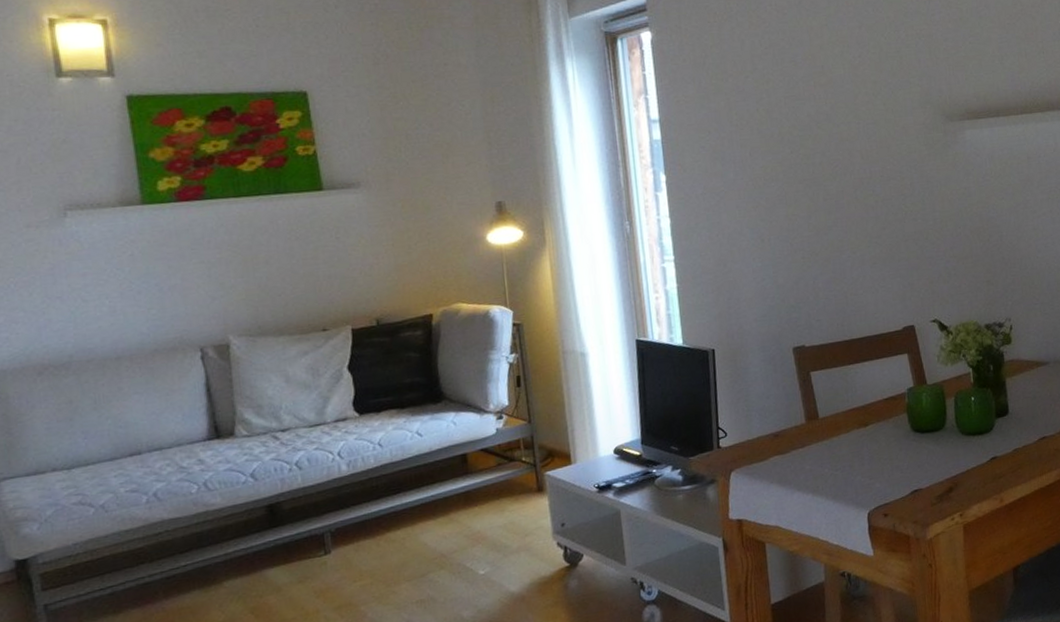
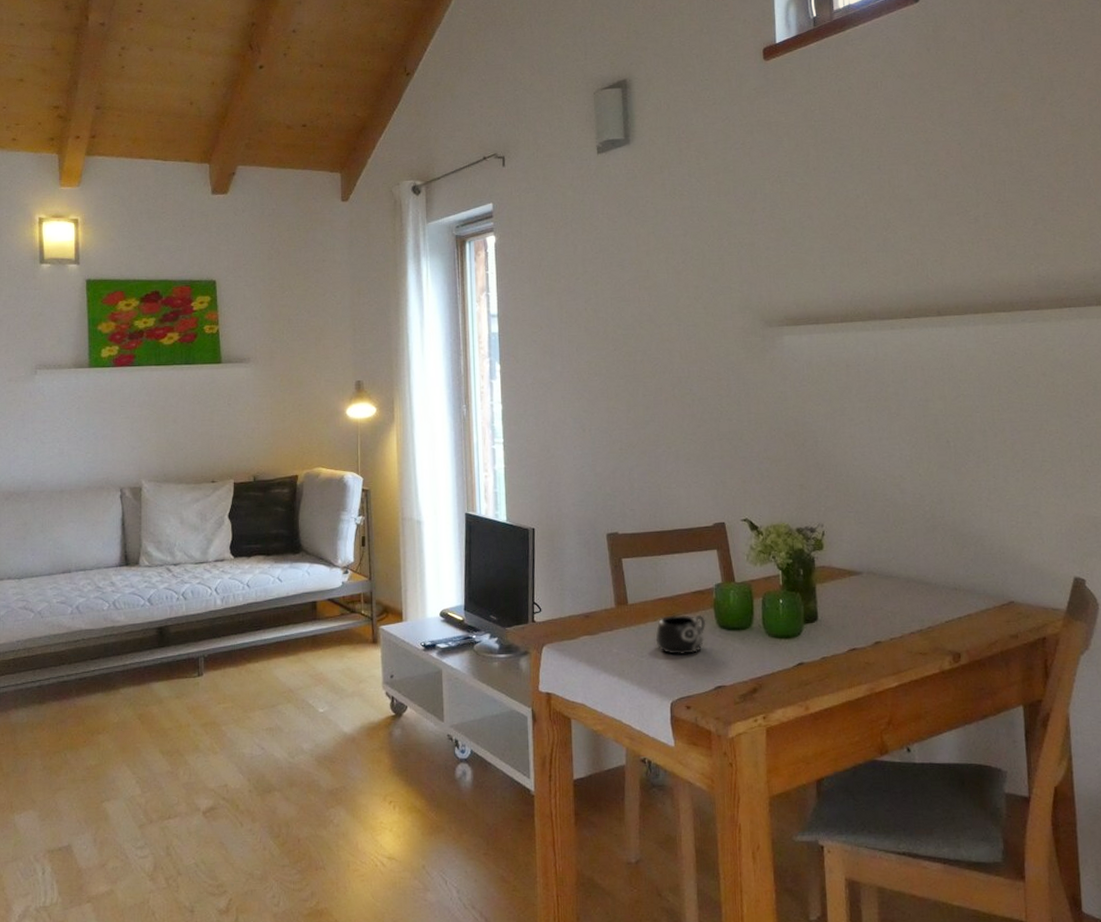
mug: none [849,422,900,465] -> present [655,615,706,656]

